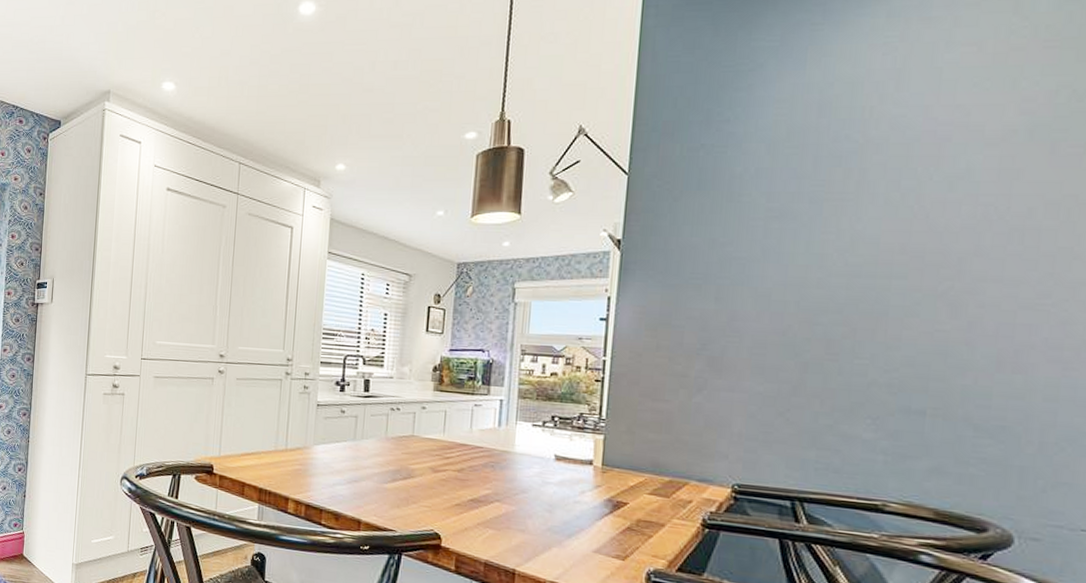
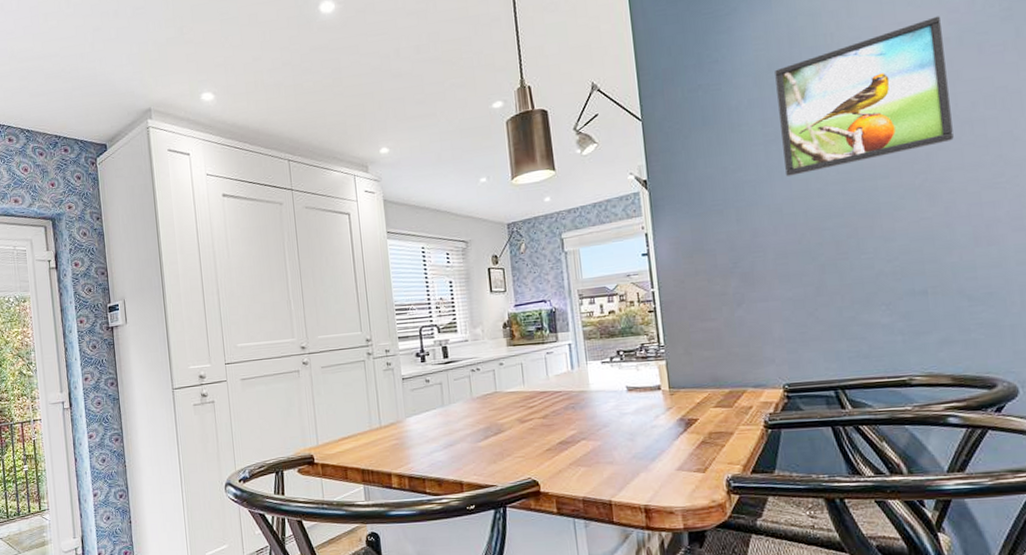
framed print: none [784,103,1010,260] -> present [775,16,954,176]

